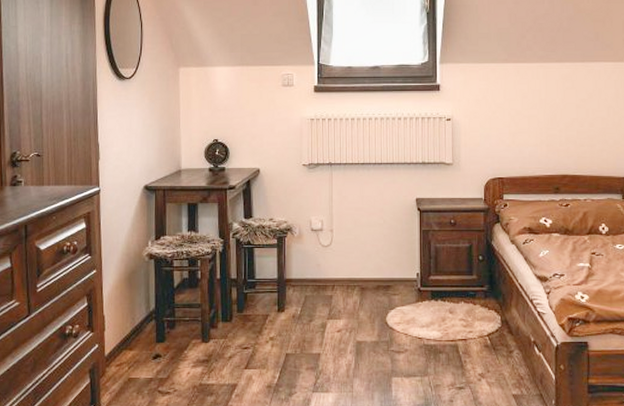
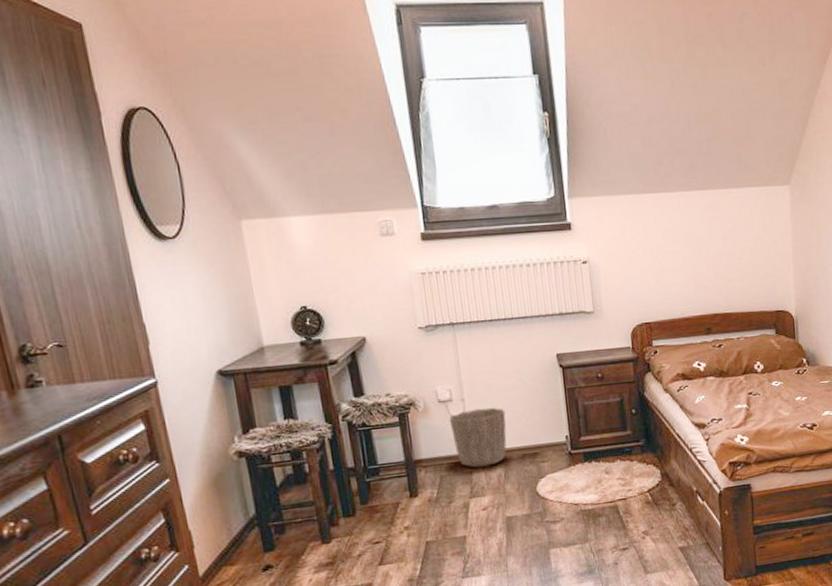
waste basket: none [318,240,366,292] -> present [449,408,507,468]

